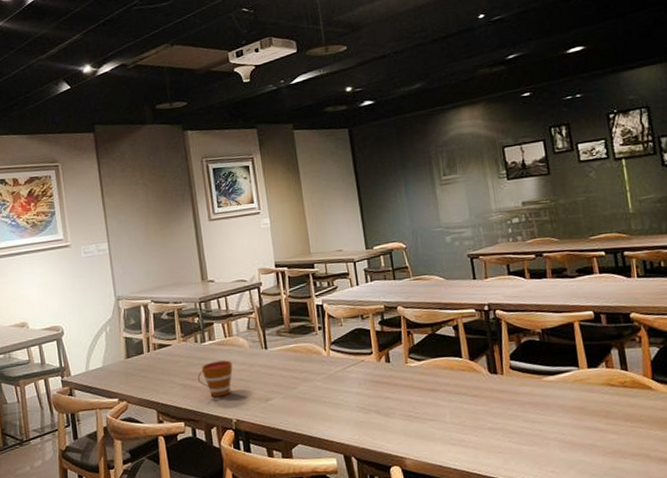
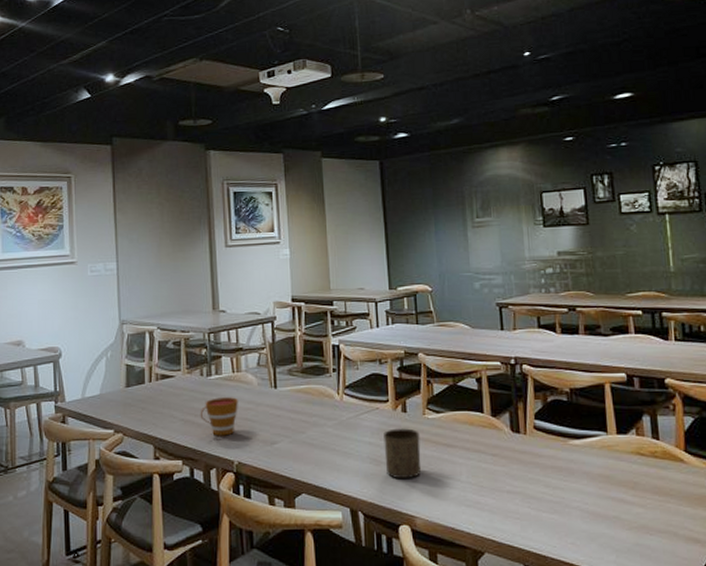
cup: none [370,377,408,425] -> present [383,428,422,479]

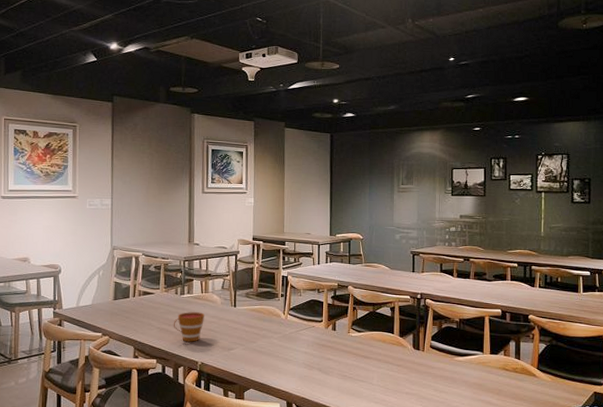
cup: present [383,428,422,479] -> none [316,342,344,381]

